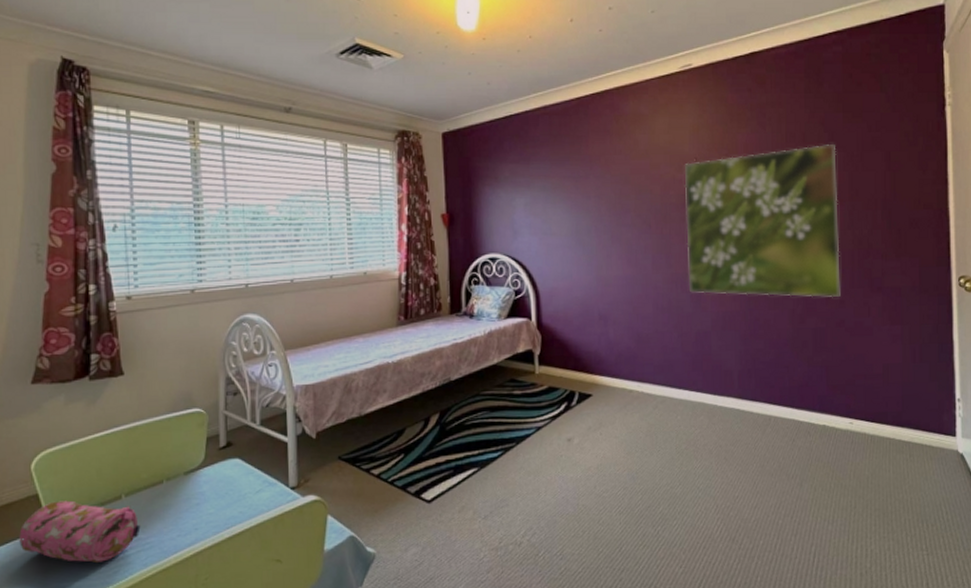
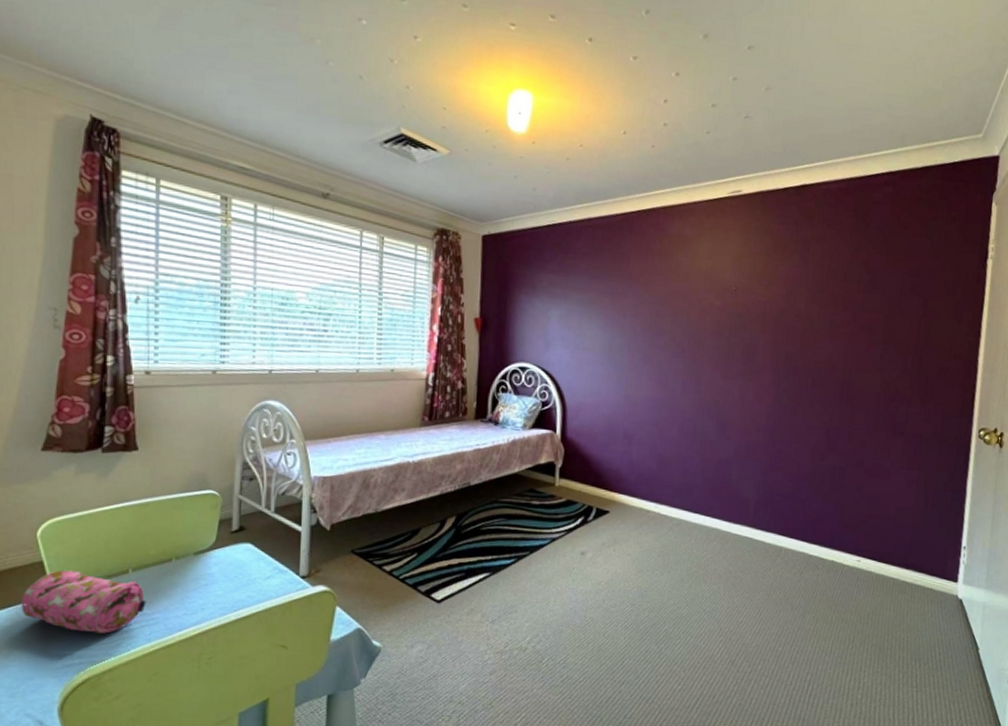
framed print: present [684,144,841,298] -> none [716,285,875,438]

